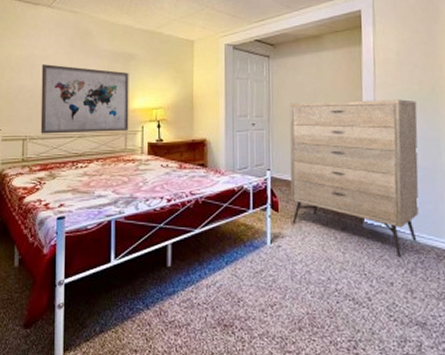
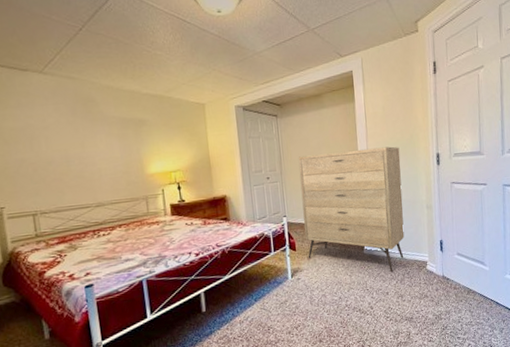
wall art: present [40,64,129,134] -> none [42,134,149,207]

